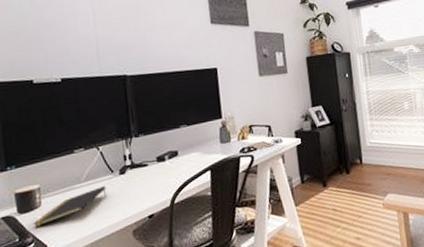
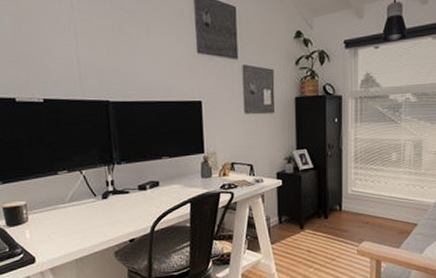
notepad: present [33,186,107,228] -> none [22,208,90,241]

